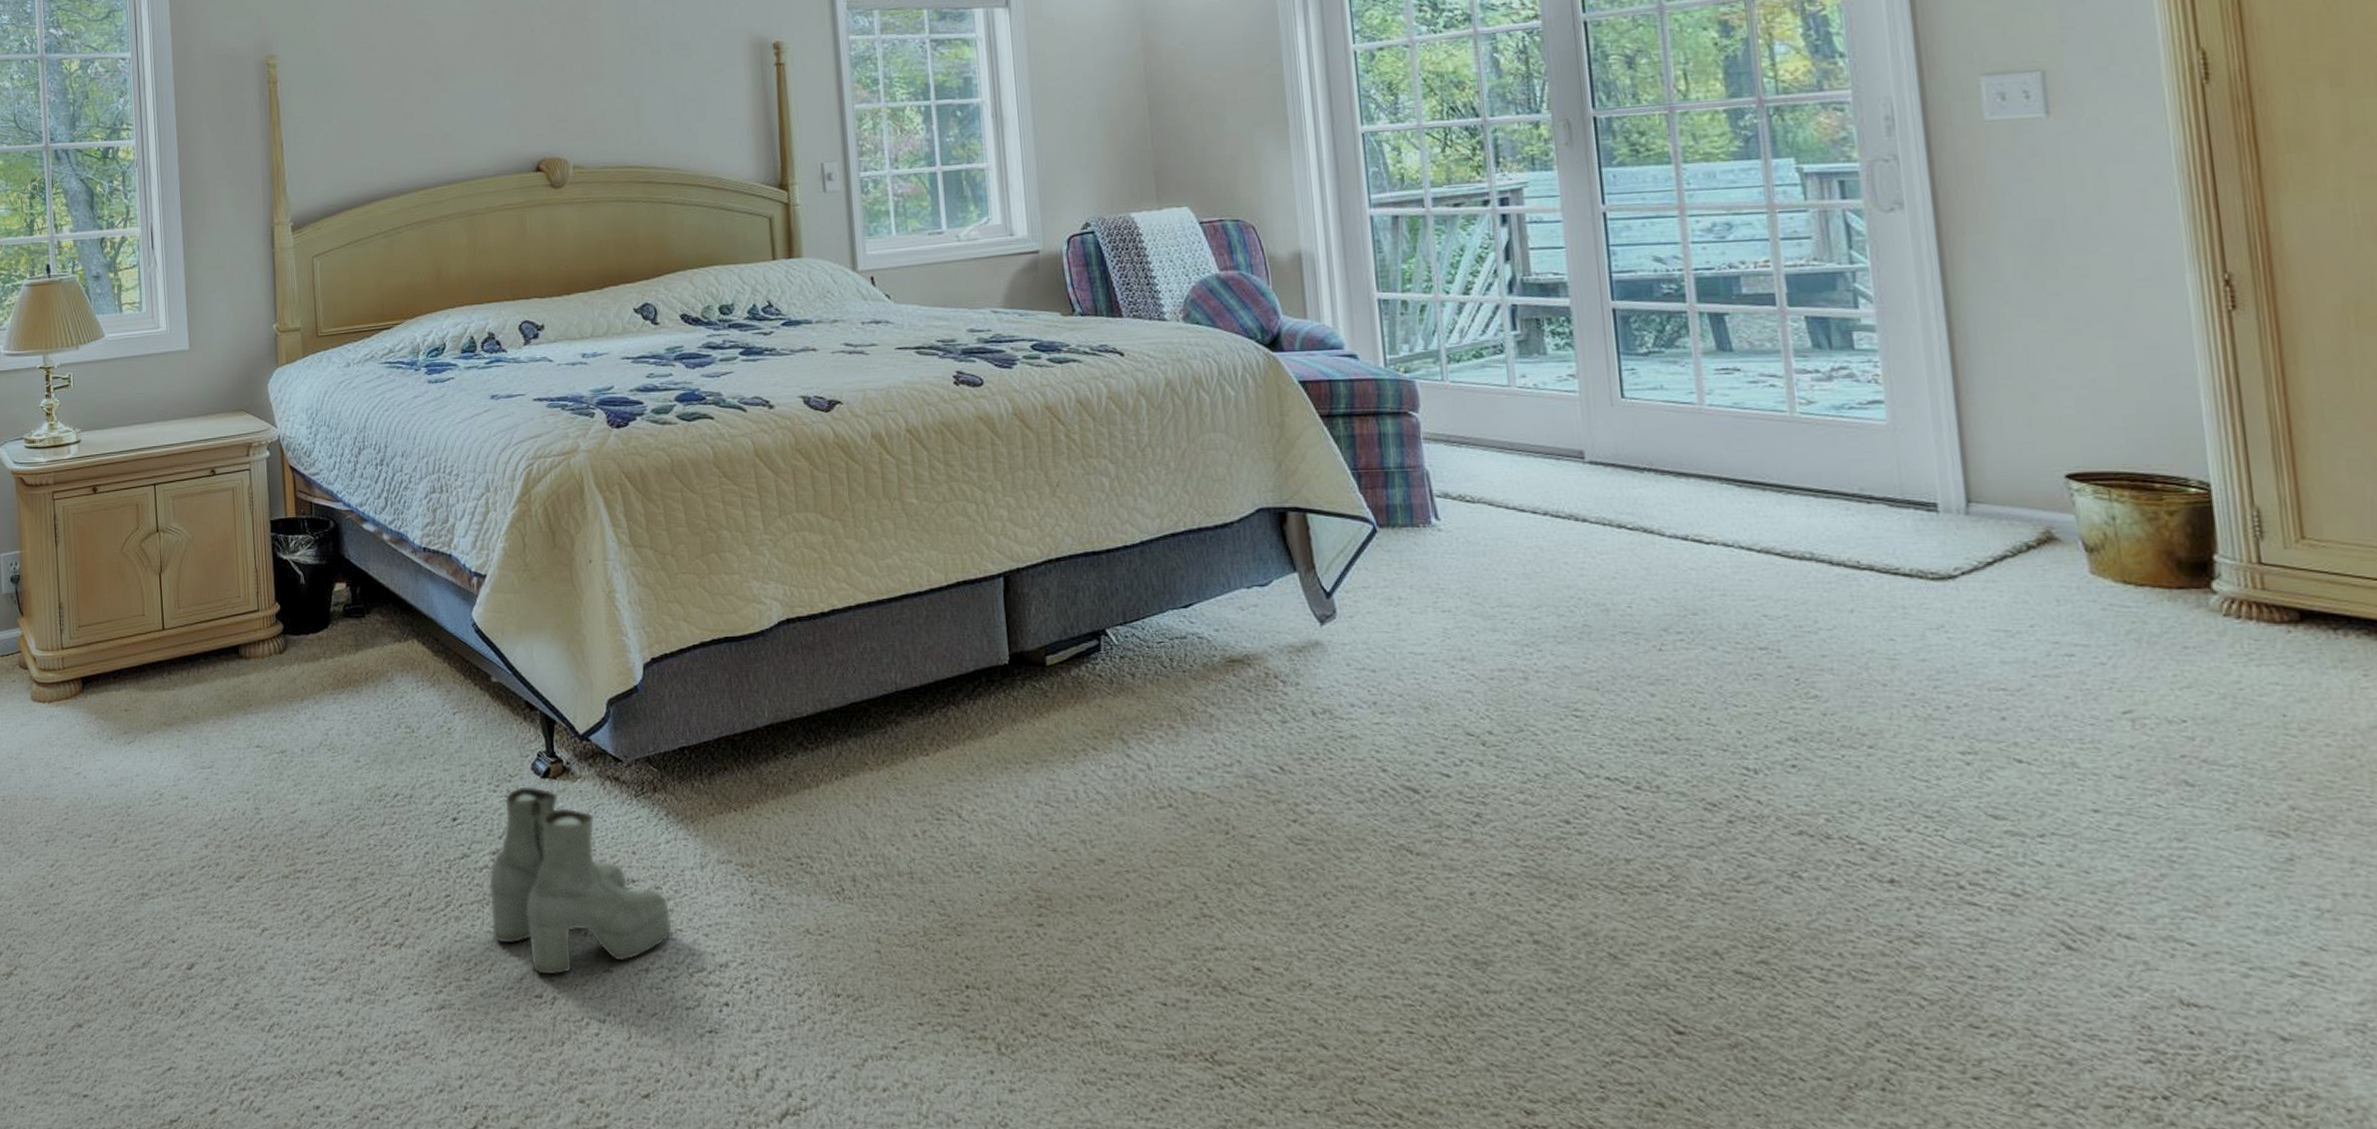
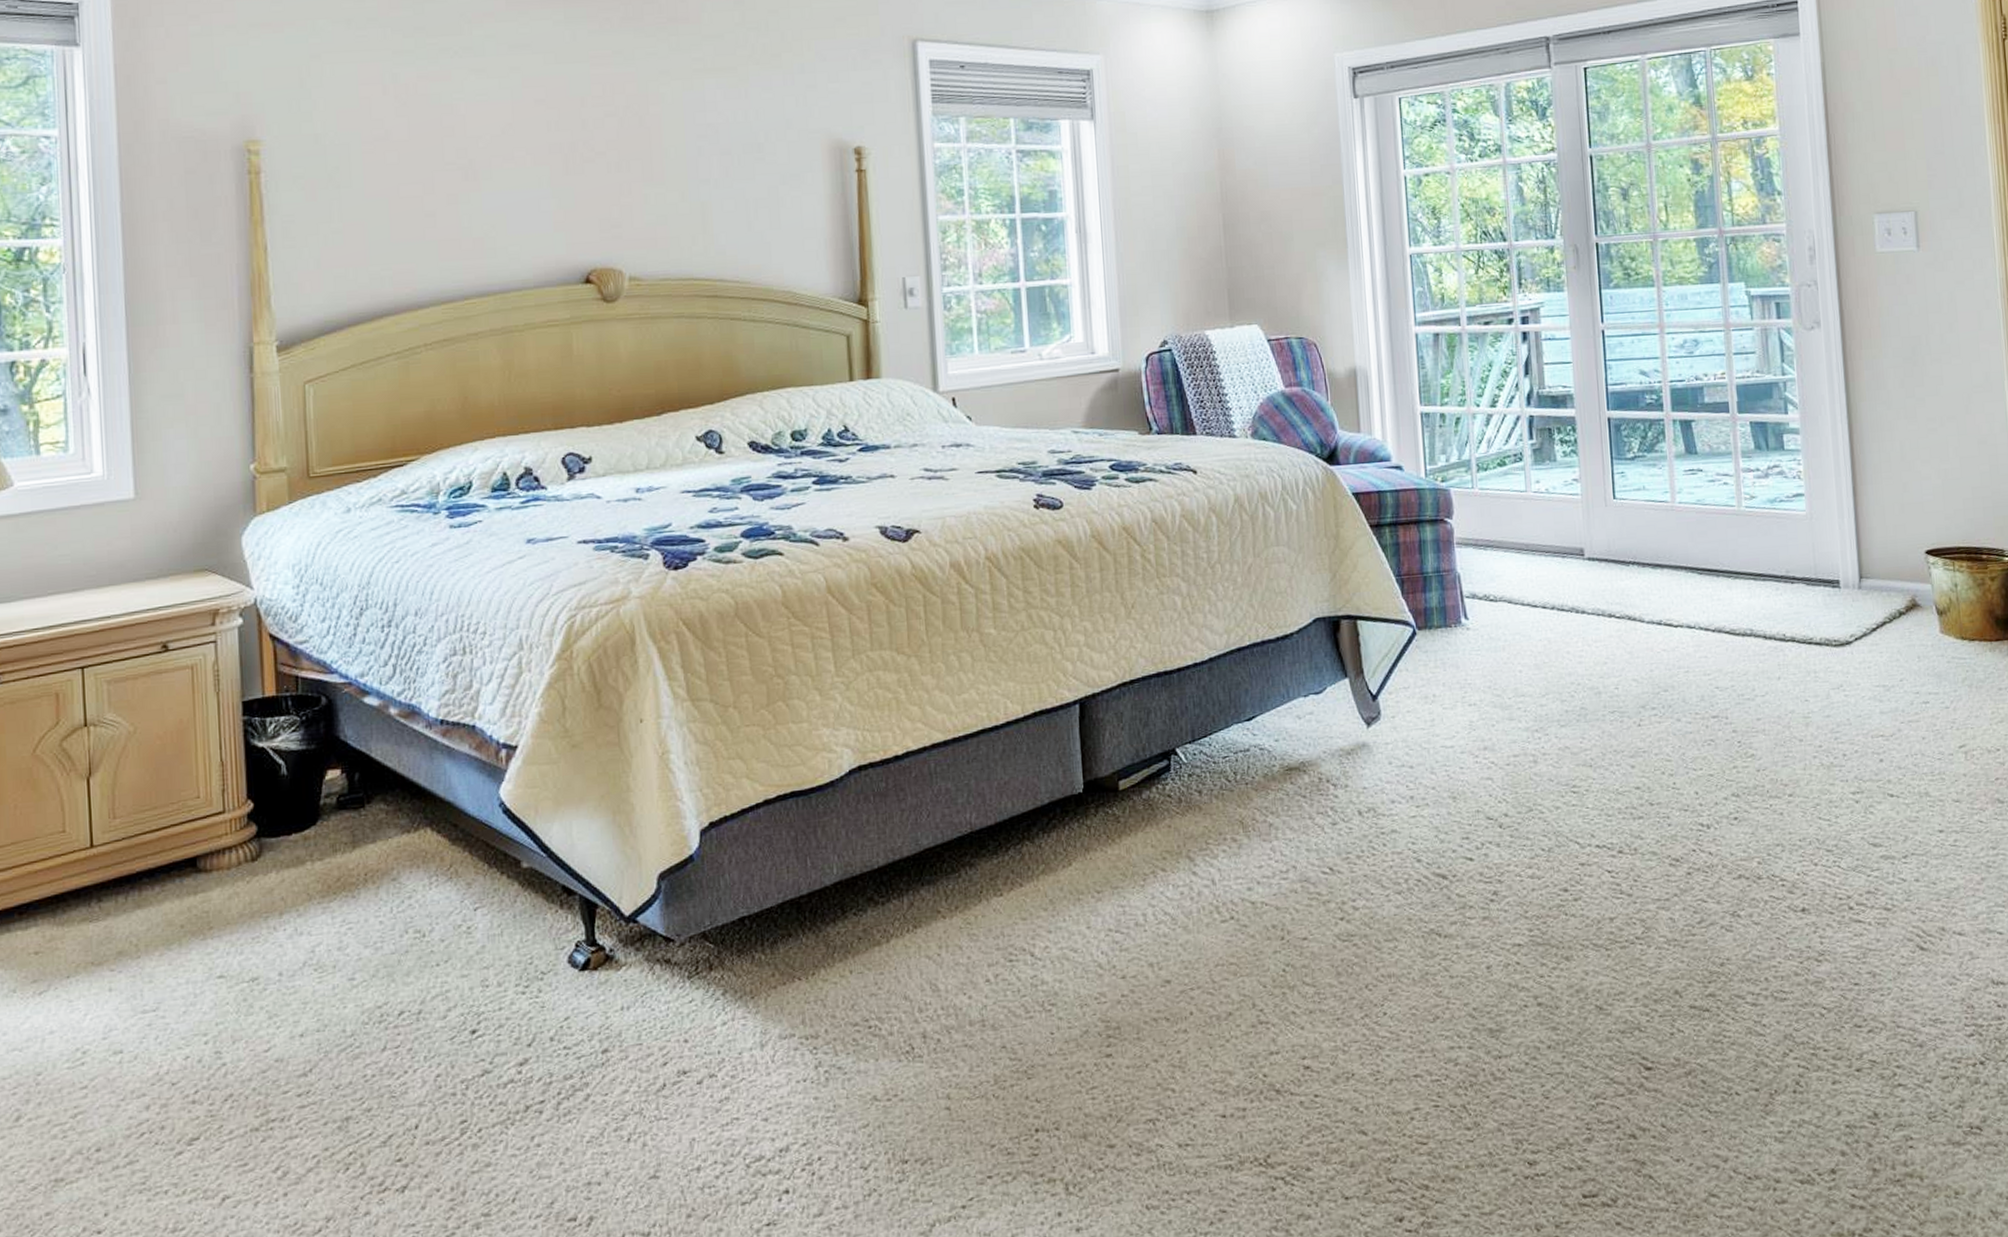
boots: present [489,786,672,975] -> none [514,982,728,1194]

